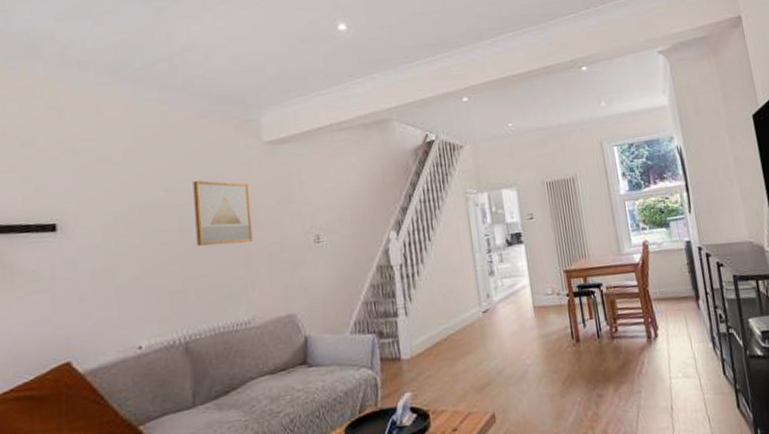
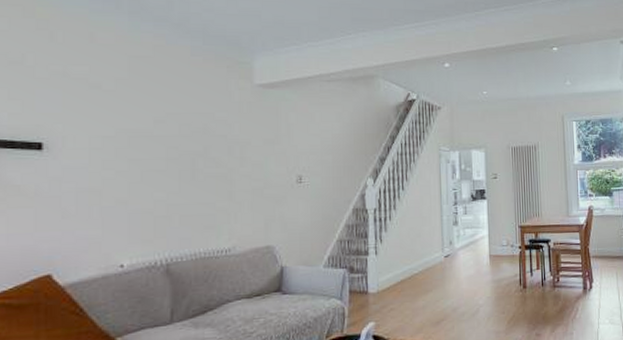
wall art: present [193,180,253,246] -> none [183,114,238,177]

